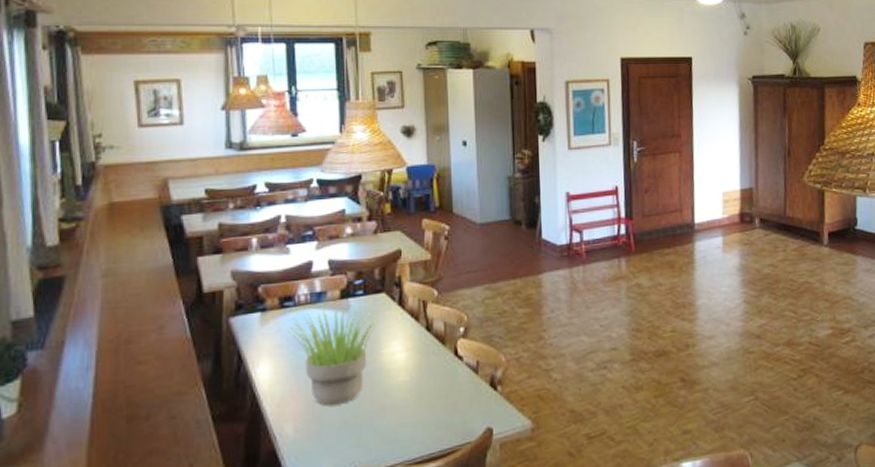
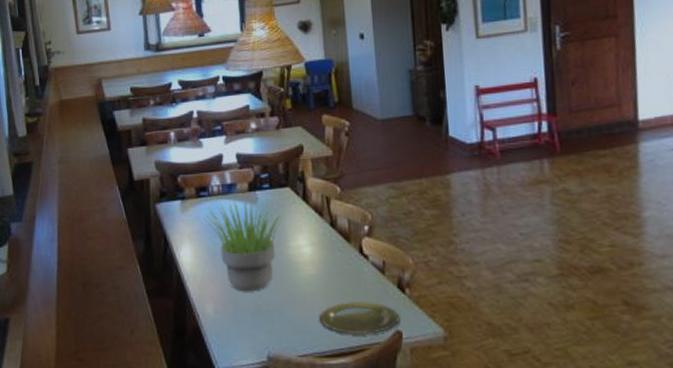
plate: none [410,401,491,438] -> present [319,300,400,336]

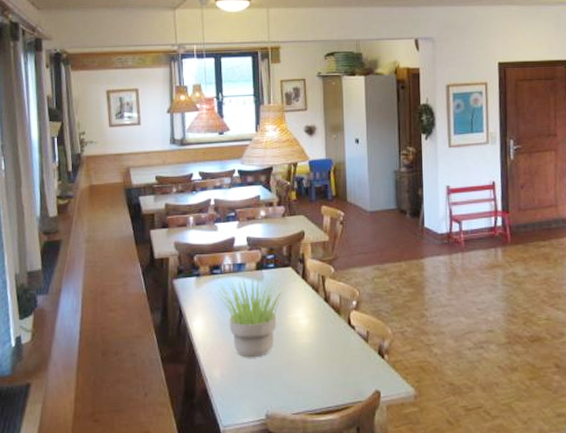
plate: present [319,300,400,336] -> none [312,365,379,395]

